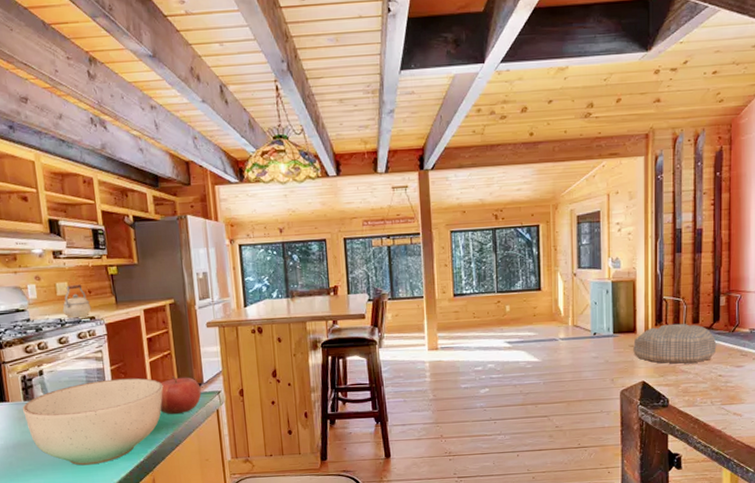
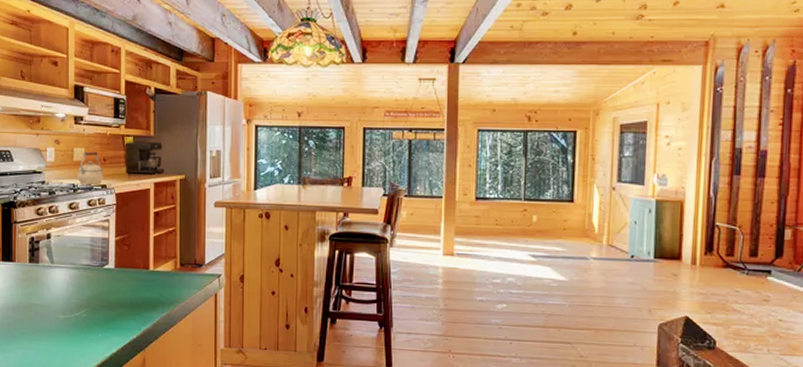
bowl: present [23,377,164,466] -> none [27,250,165,336]
coffee maker: none [109,270,152,303] -> present [125,142,164,175]
fruit: present [160,375,202,415] -> none [159,253,202,294]
dog bed: present [633,323,717,364] -> none [676,254,778,302]

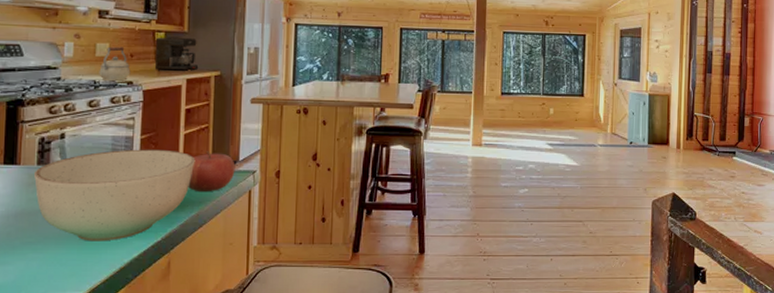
bowl: none [27,250,165,336] -> present [34,149,196,241]
fruit: none [159,253,202,294] -> present [188,150,235,193]

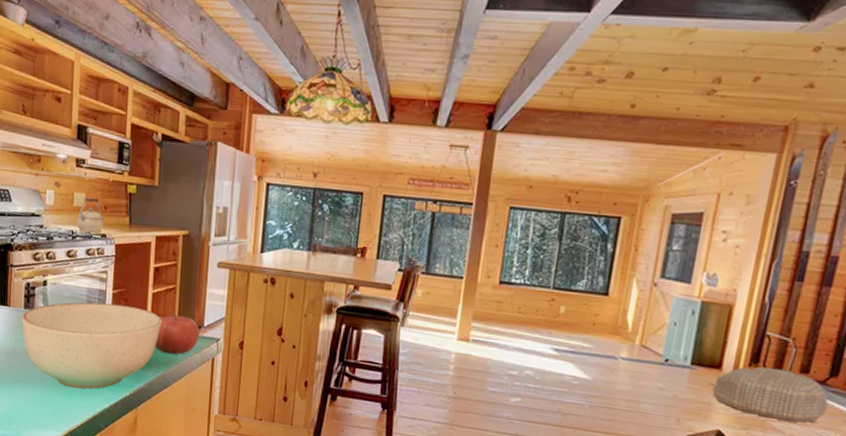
coffee maker: present [154,38,198,71] -> none [126,190,167,228]
dog bed: none [666,139,741,178] -> present [712,366,829,422]

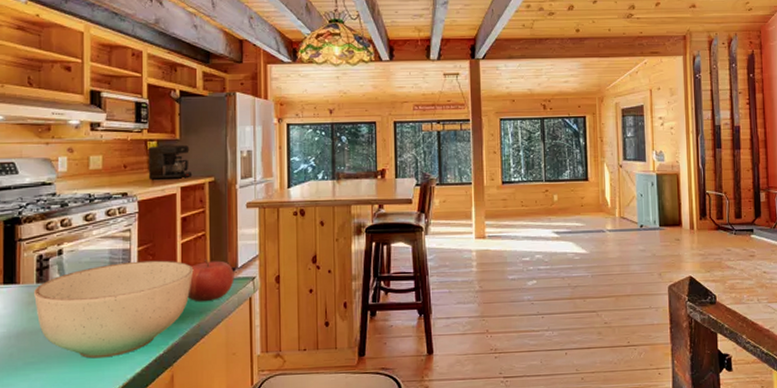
kettle: present [76,197,105,234] -> none [93,158,125,194]
coffee maker: none [126,190,167,228] -> present [148,146,191,180]
dog bed: present [712,366,829,422] -> none [679,218,760,259]

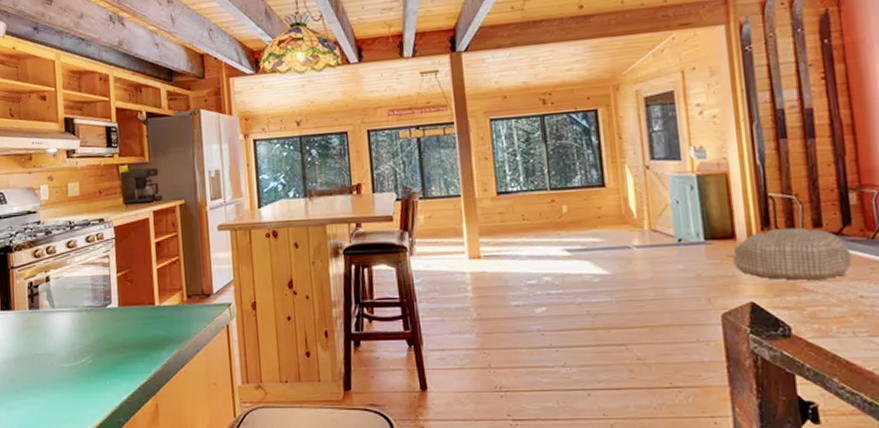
bowl: present [34,260,194,359] -> none [27,286,171,385]
fruit: present [187,258,234,302] -> none [166,284,211,330]
dog bed: none [679,218,760,259] -> present [733,227,852,280]

